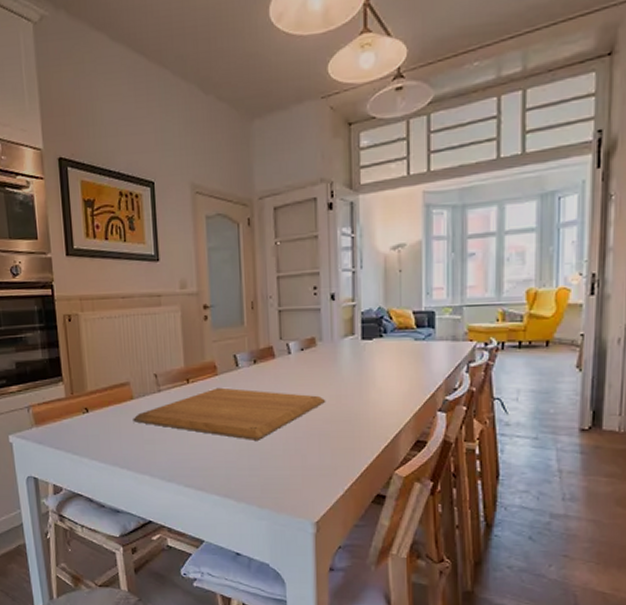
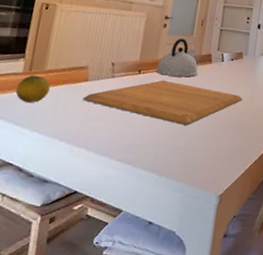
fruit: none [64,398,97,429] -> present [15,74,51,103]
kettle: none [206,331,260,382] -> present [155,38,198,78]

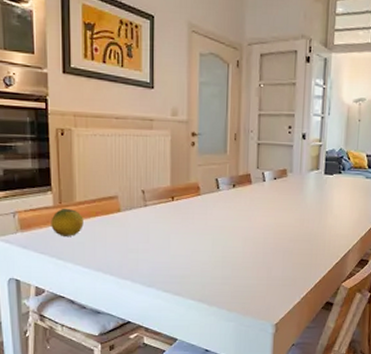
chopping board: present [82,80,243,125] -> none [119,206,292,254]
kettle: present [155,38,198,78] -> none [189,157,238,202]

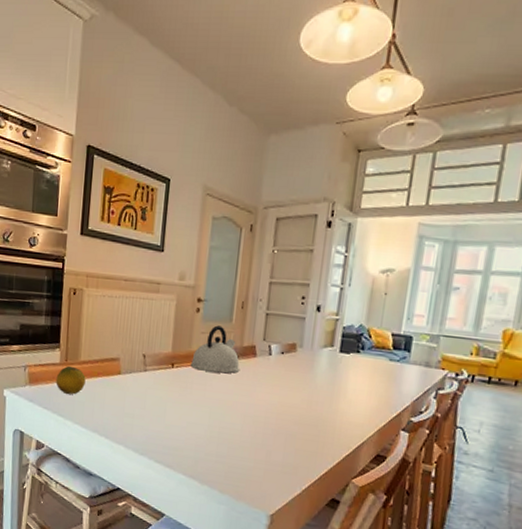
kettle: none [189,157,238,202] -> present [190,325,240,374]

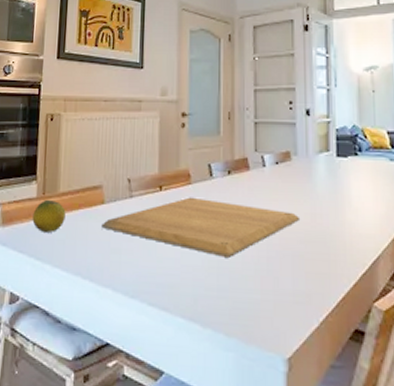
chopping board: none [117,375,298,430] -> present [101,197,301,257]
kettle: present [190,325,240,374] -> none [179,140,234,192]

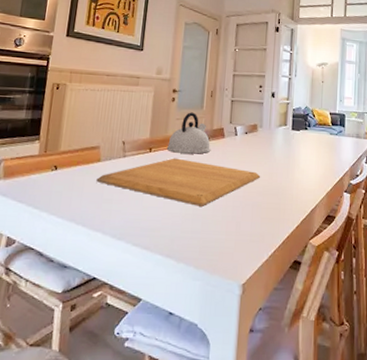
fruit: present [32,199,66,232] -> none [33,156,65,185]
kettle: none [179,140,234,192] -> present [166,112,211,154]

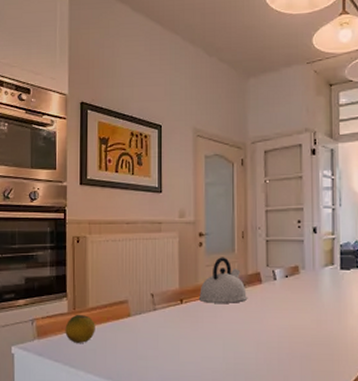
fruit: none [33,156,65,185] -> present [65,314,95,343]
chopping board: present [96,158,261,206] -> none [129,308,308,360]

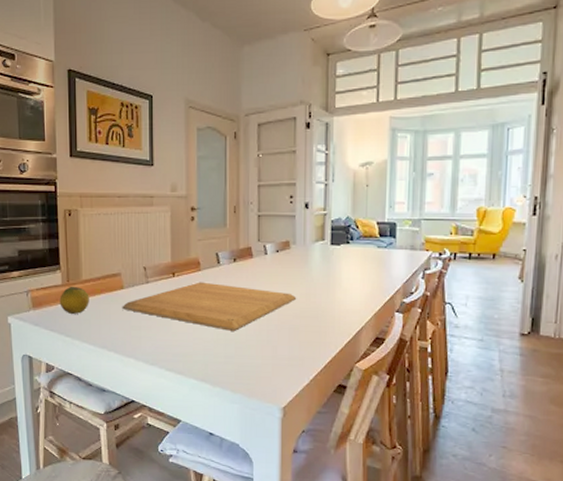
chopping board: none [129,308,308,360] -> present [122,282,297,331]
kettle: present [198,257,248,303] -> none [190,231,239,277]

